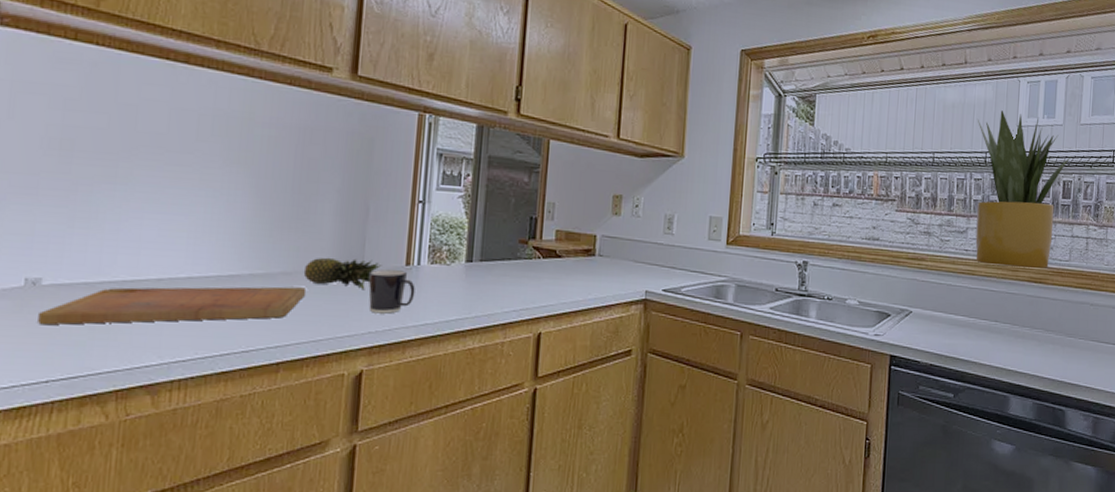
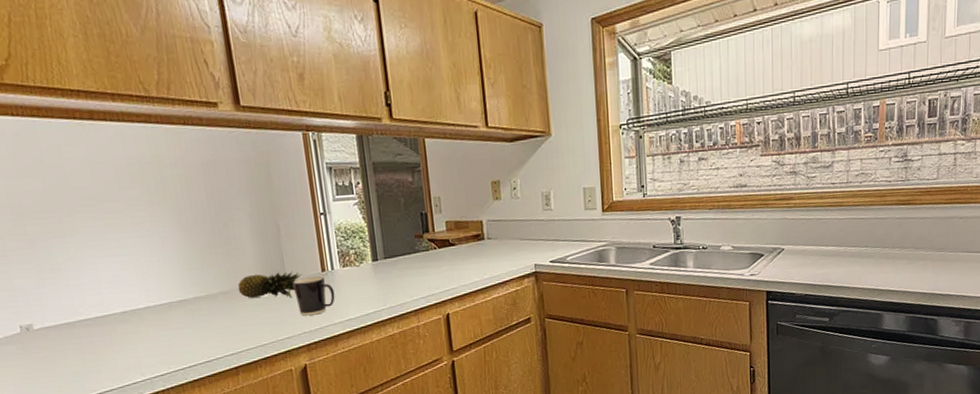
cutting board: present [38,286,307,325] -> none [39,302,245,362]
planter: present [975,110,1071,269] -> none [836,37,937,194]

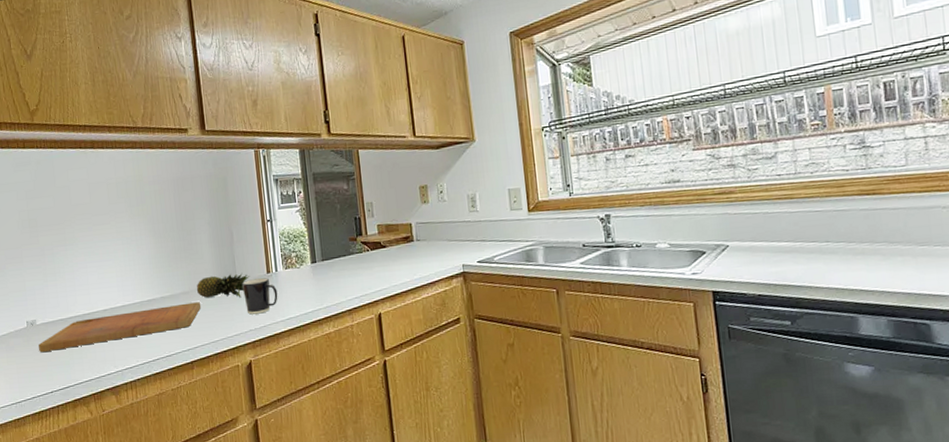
cutting board: none [39,302,245,362] -> present [38,302,202,353]

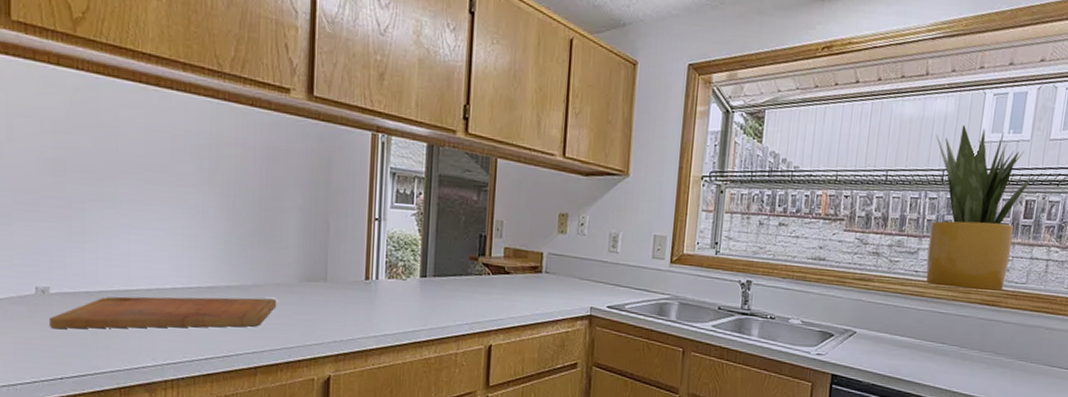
fruit: present [196,273,250,299] -> none [273,271,344,301]
mug: present [241,278,278,315] -> none [331,283,375,325]
planter: none [767,22,889,186] -> present [925,125,1037,291]

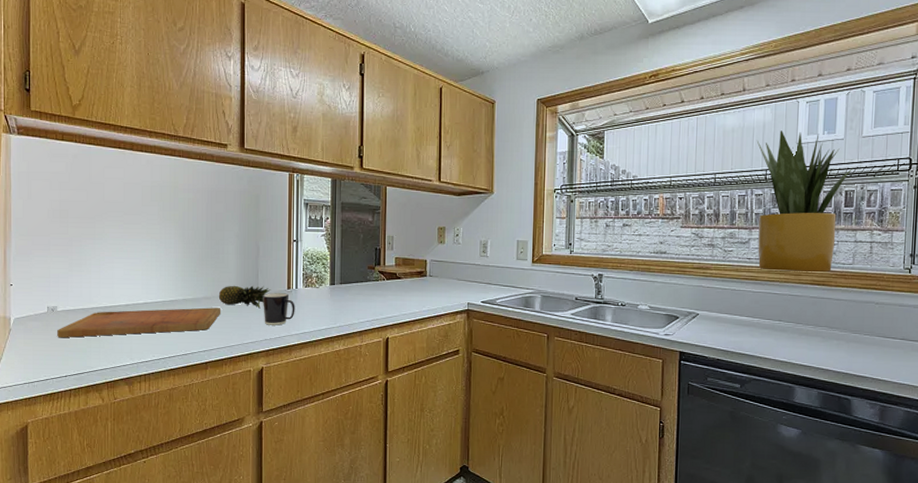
fruit: none [273,271,344,301] -> present [218,285,271,308]
mug: none [331,283,375,325] -> present [262,293,295,325]

